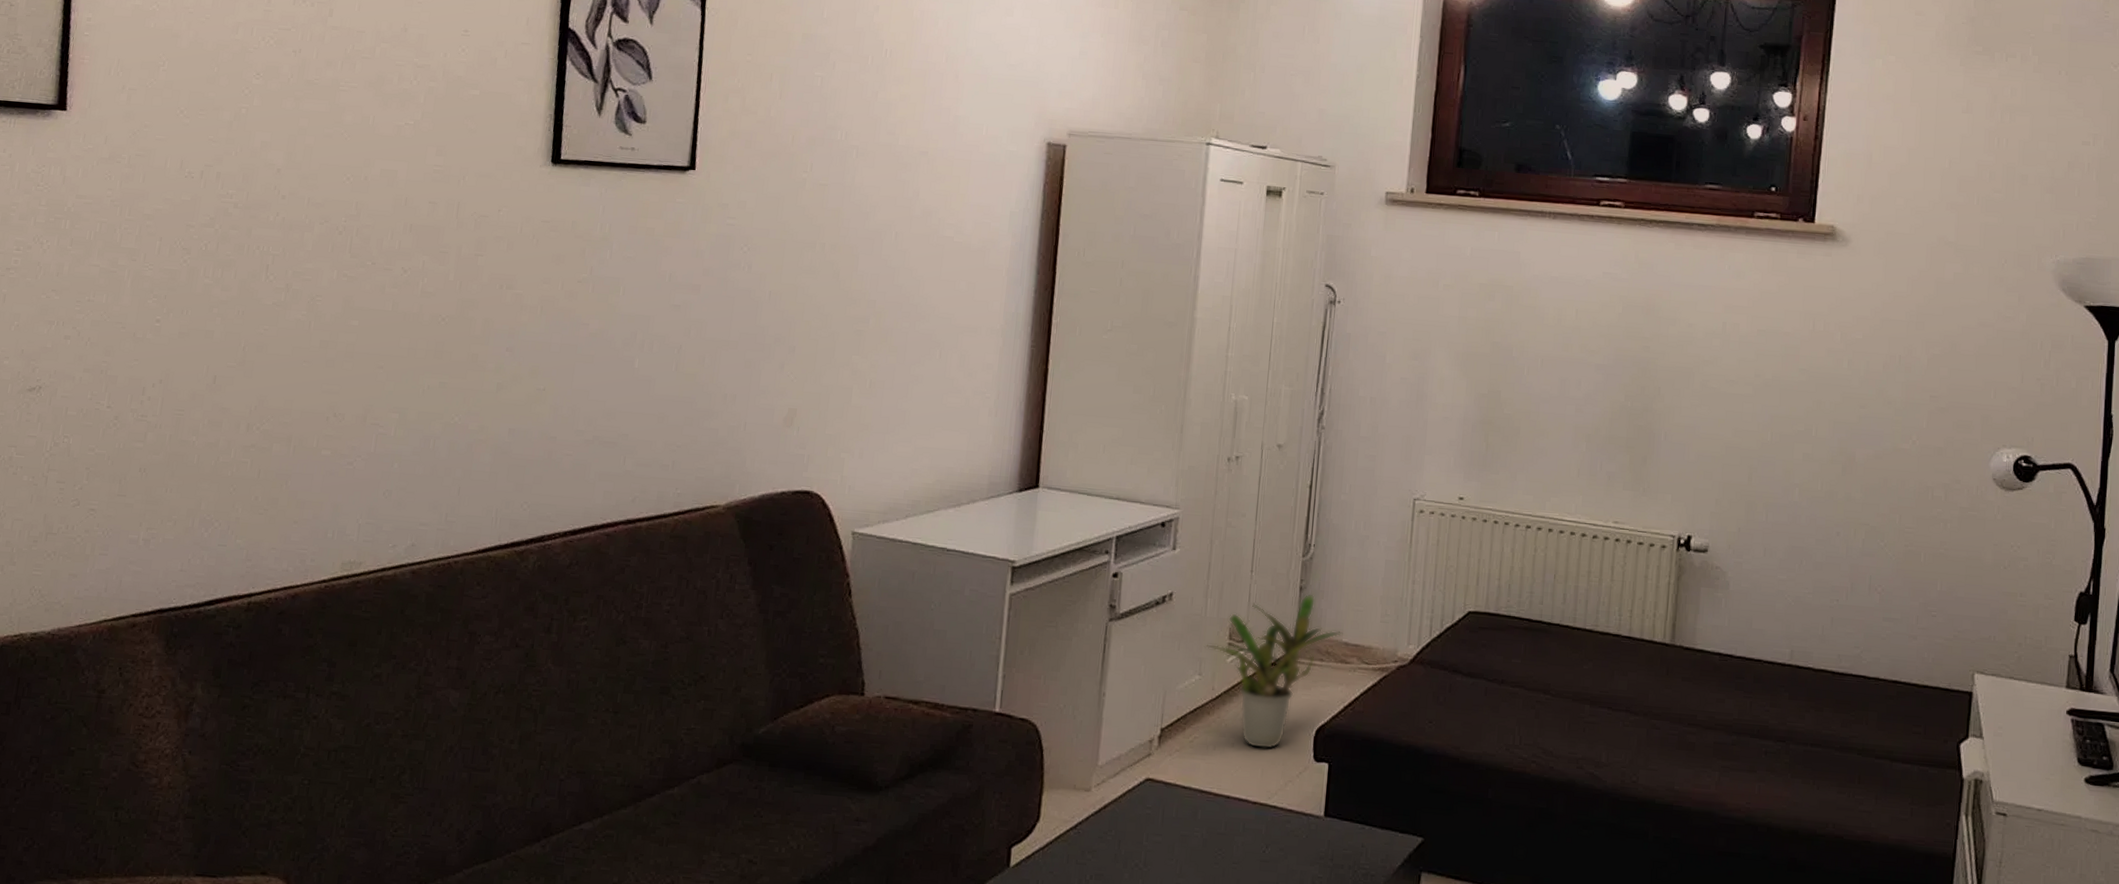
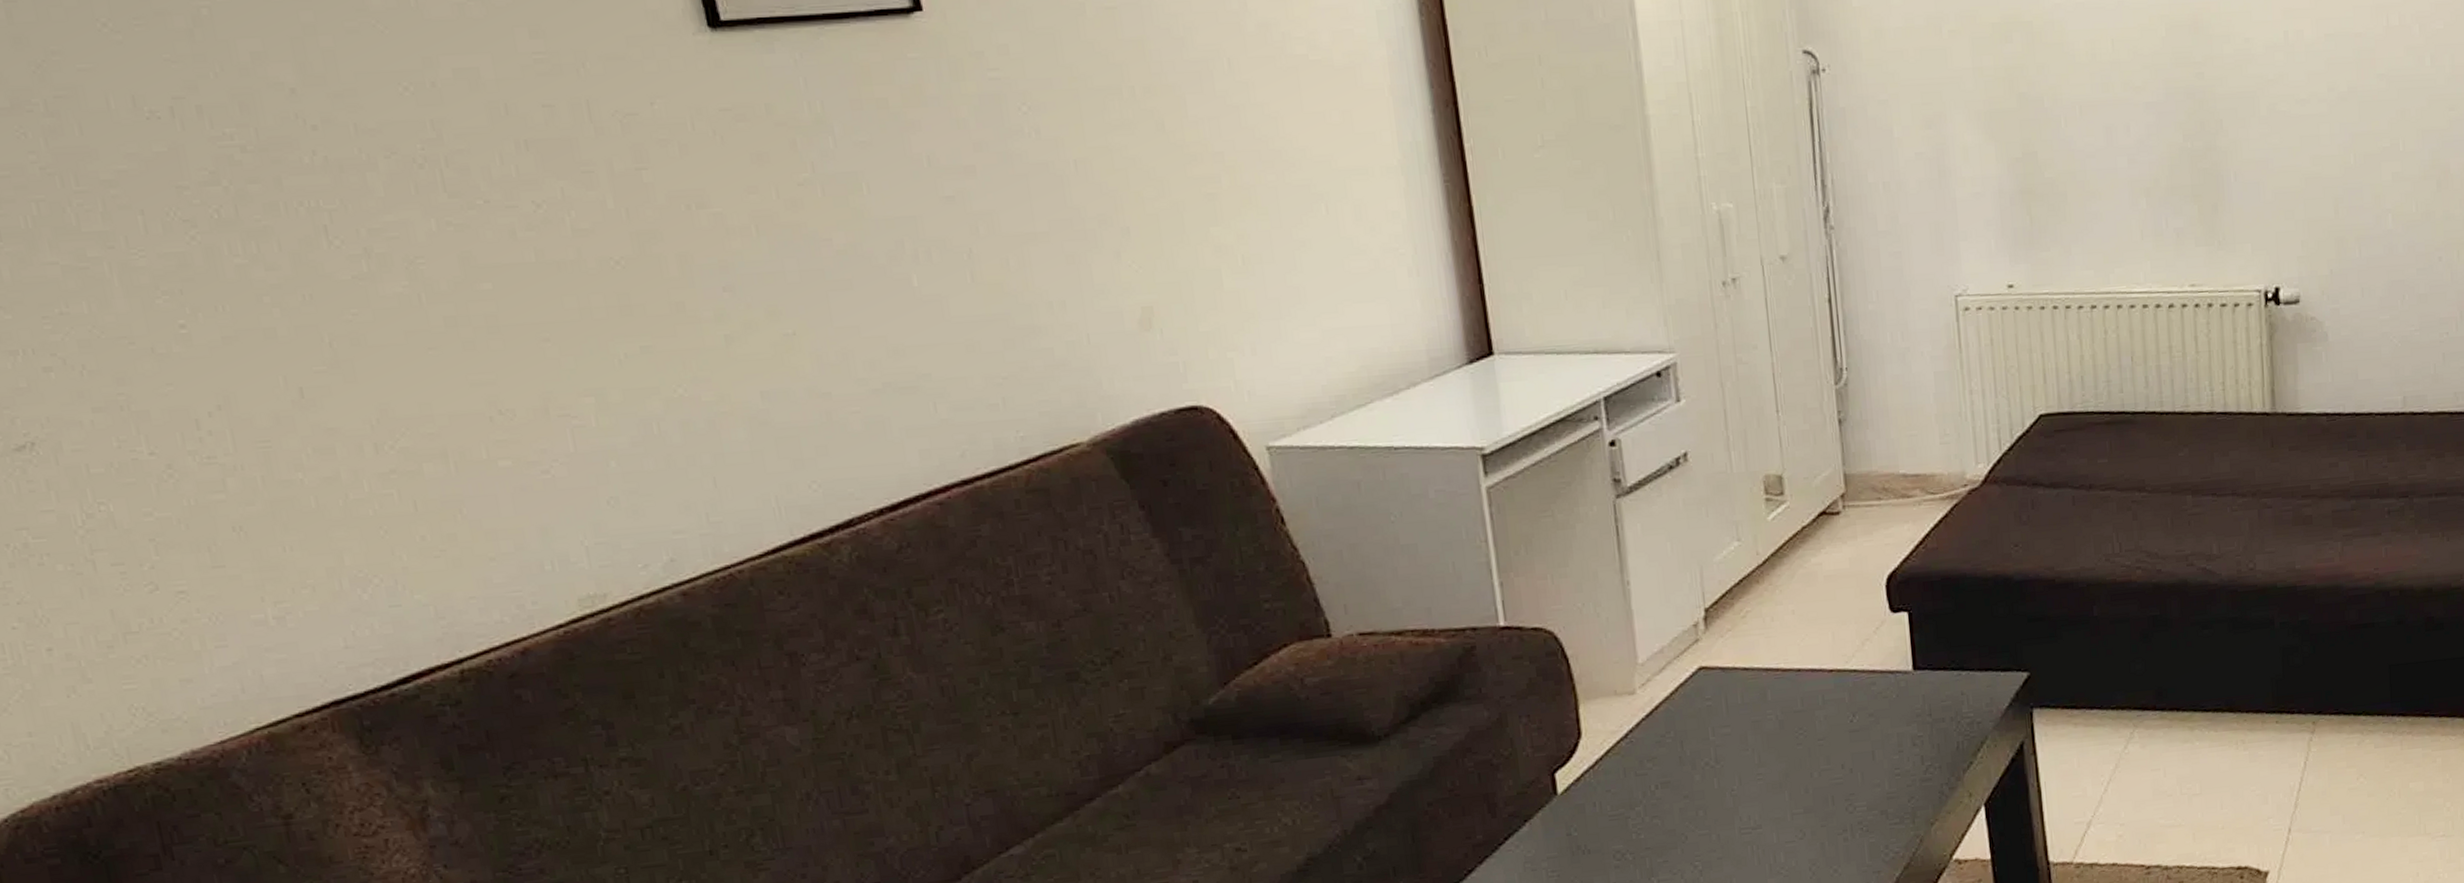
potted plant: present [1204,593,1343,750] -> none [1737,425,1899,611]

